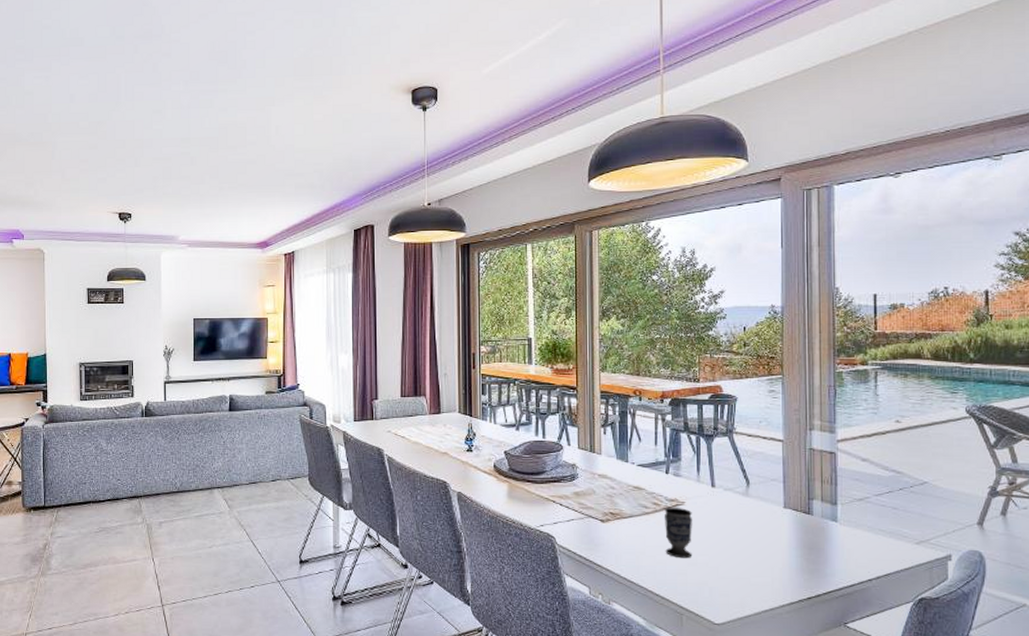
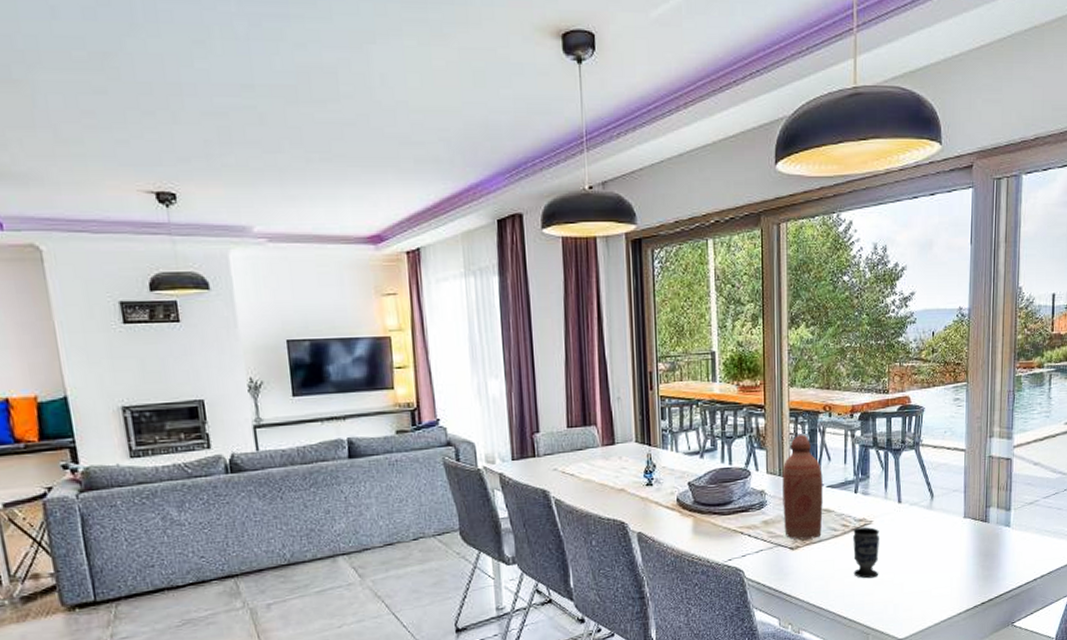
bottle: none [593,415,634,514] -> present [782,434,823,540]

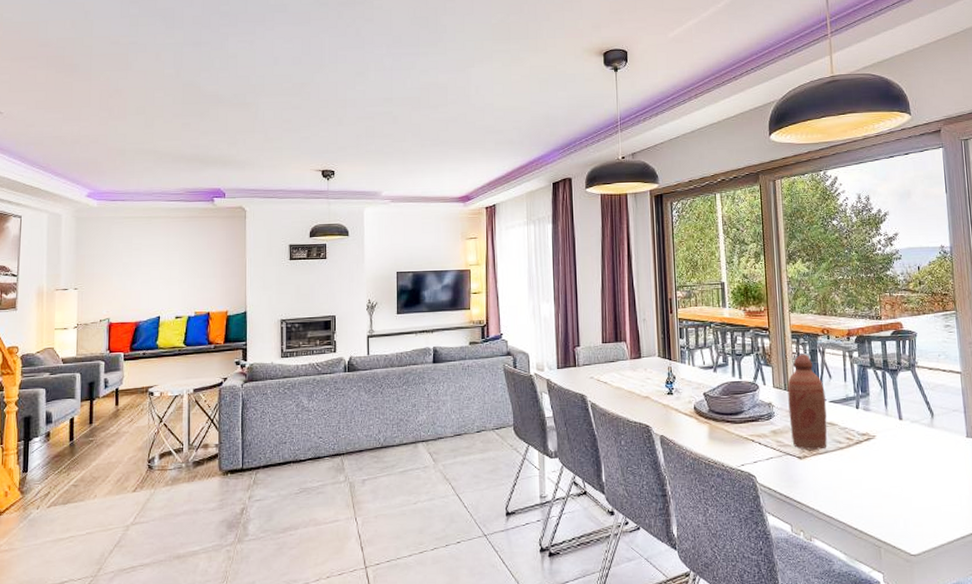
cup: present [853,527,879,579] -> none [857,441,886,491]

